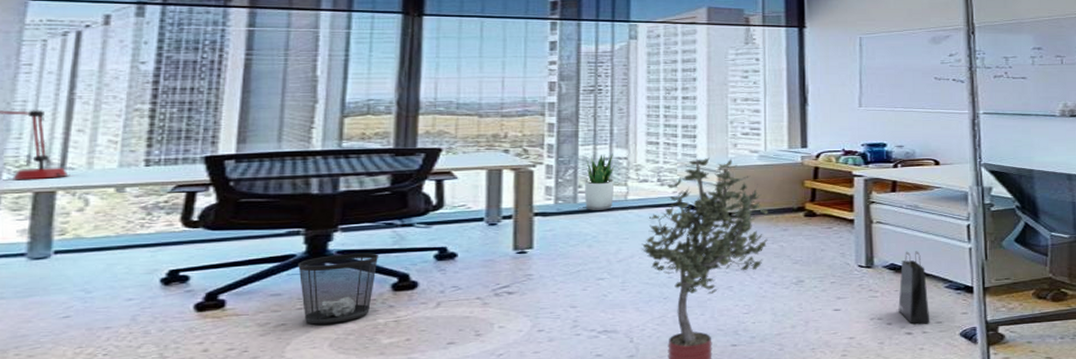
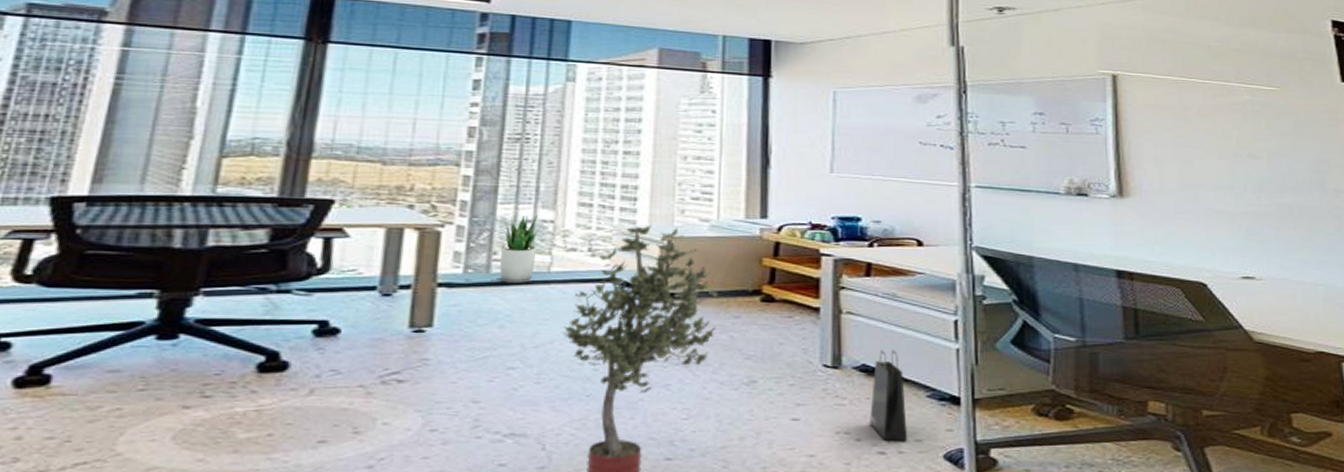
waste bin: present [298,253,379,325] -> none [145,323,246,411]

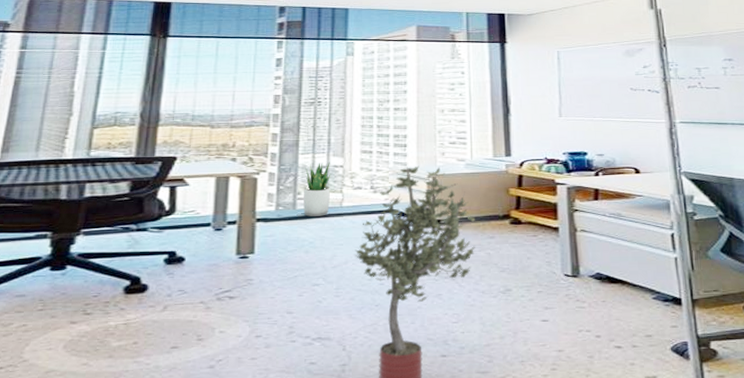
shopping bag: present [869,350,908,442] -> none [606,260,640,338]

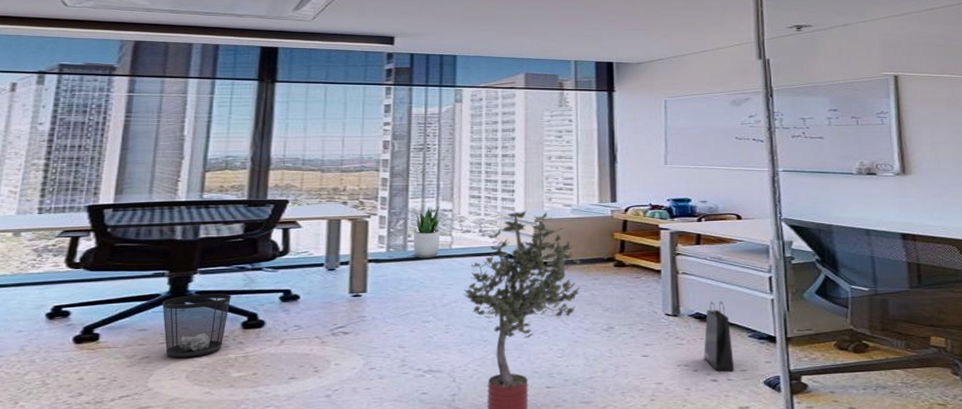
waste bin: none [42,256,115,326] -> present [162,294,232,358]
shopping bag: none [606,260,640,338] -> present [704,301,735,372]

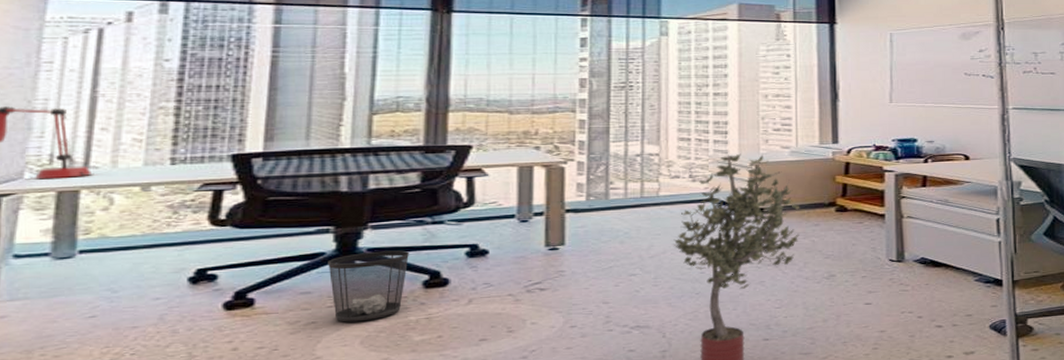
planter: present [414,205,441,258] -> none [616,149,646,207]
shopping bag: present [704,301,735,372] -> none [929,245,960,317]

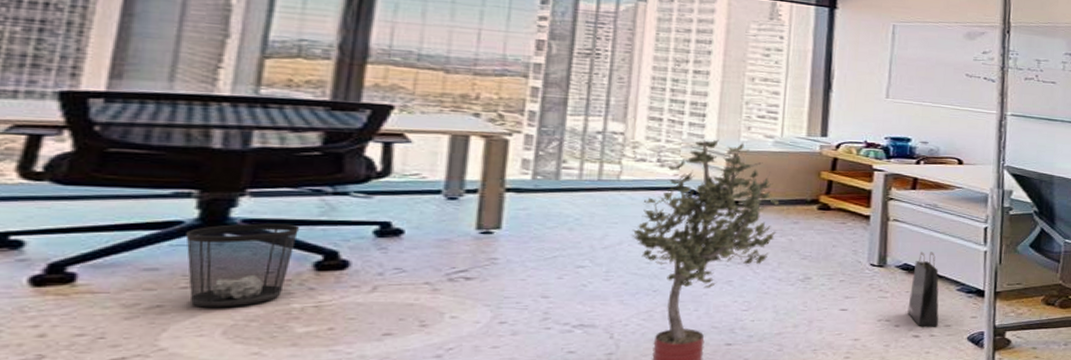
shopping bag: none [929,245,960,317] -> present [907,251,939,327]

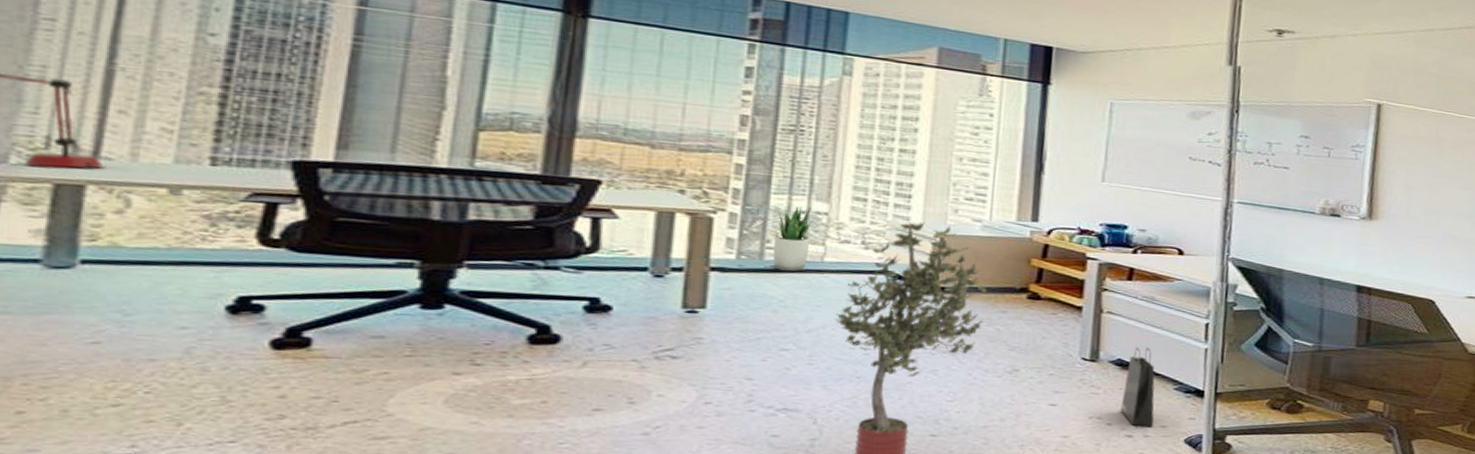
waste bin: present [186,223,300,308] -> none [409,295,514,377]
planter: none [569,126,608,190] -> present [773,206,812,271]

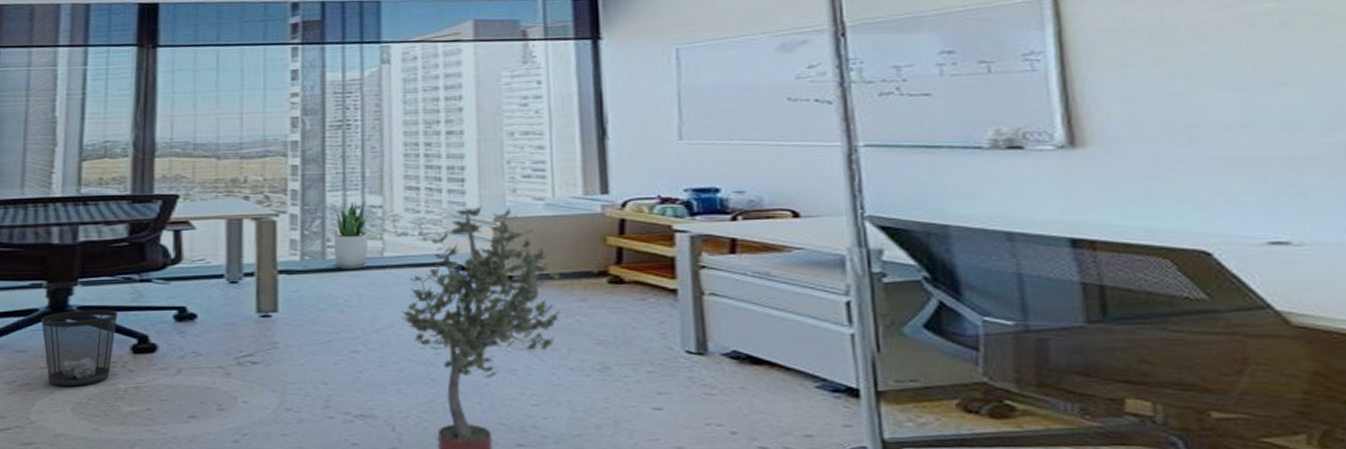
waste bin: none [409,295,514,377] -> present [41,310,119,386]
shopping bag: present [1120,347,1155,428] -> none [746,335,795,437]

